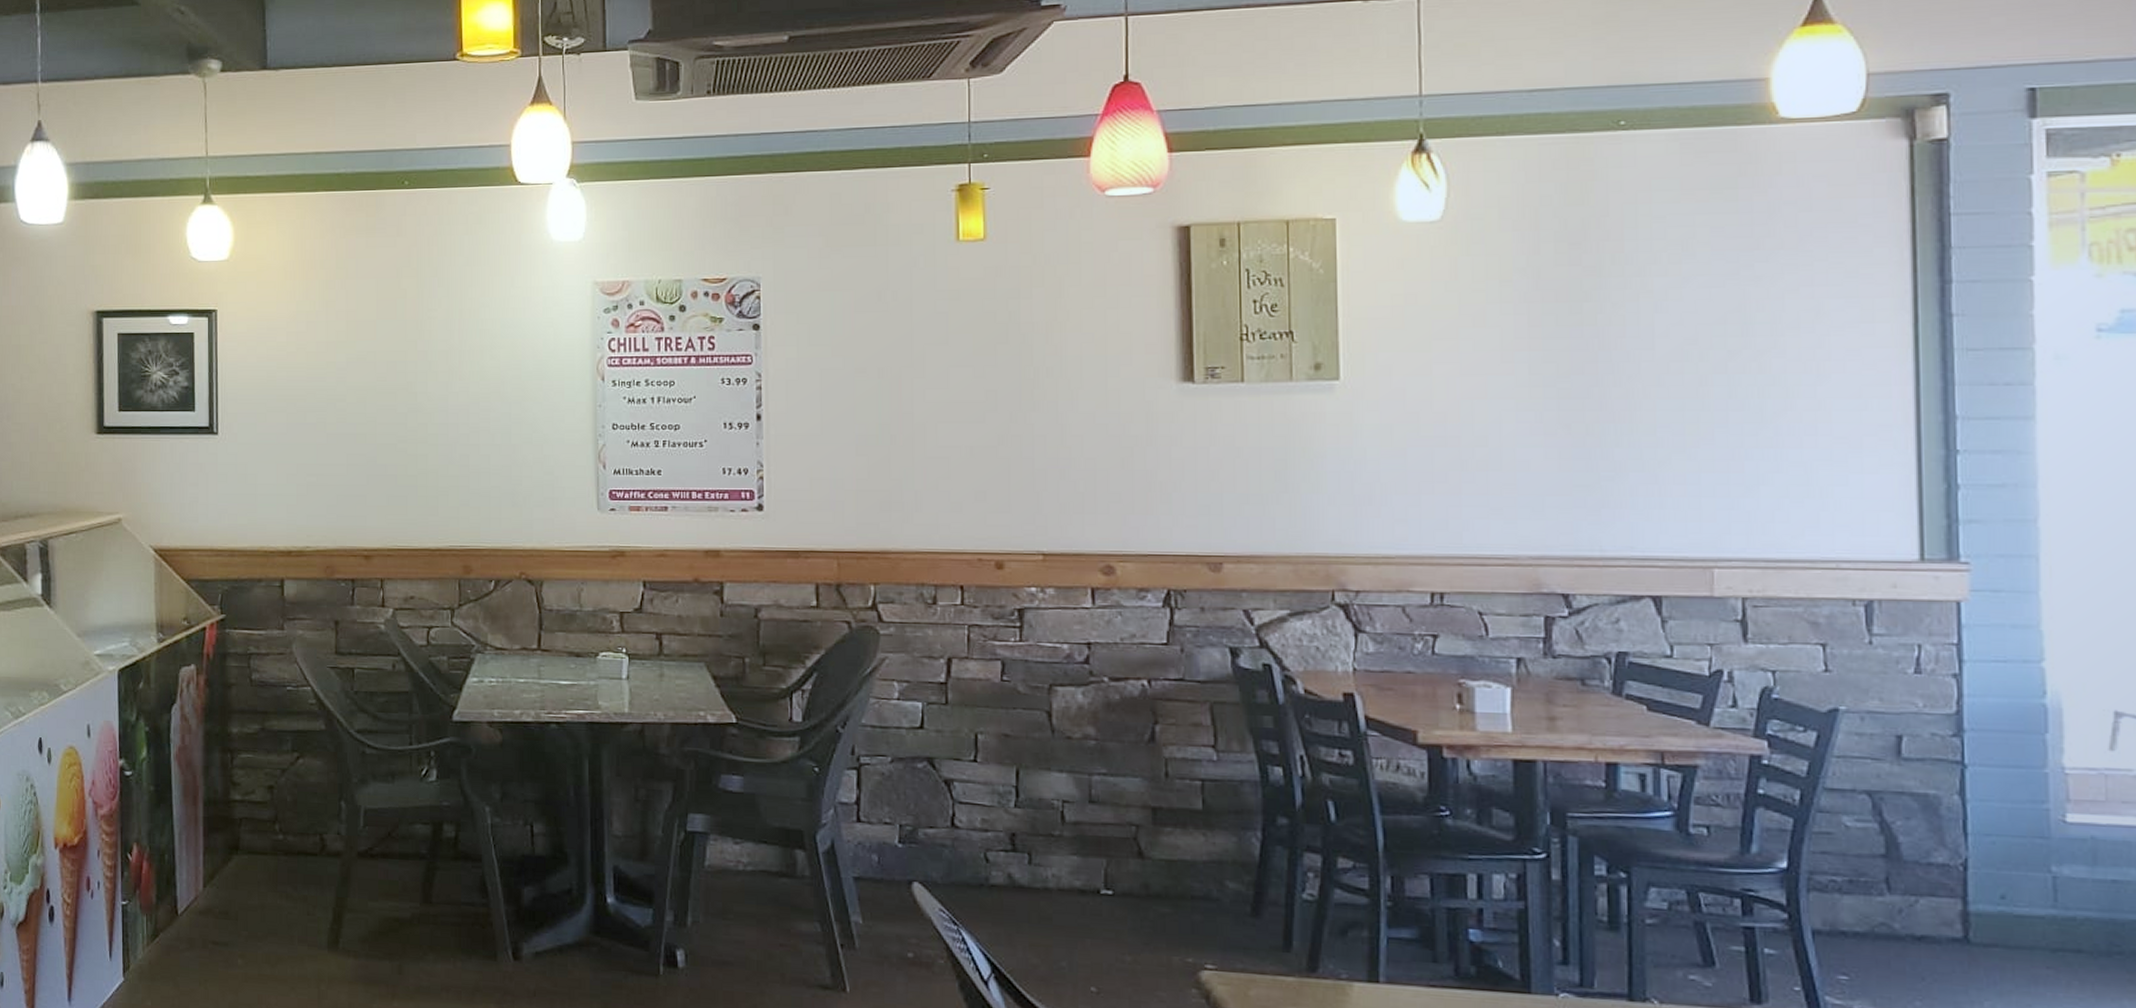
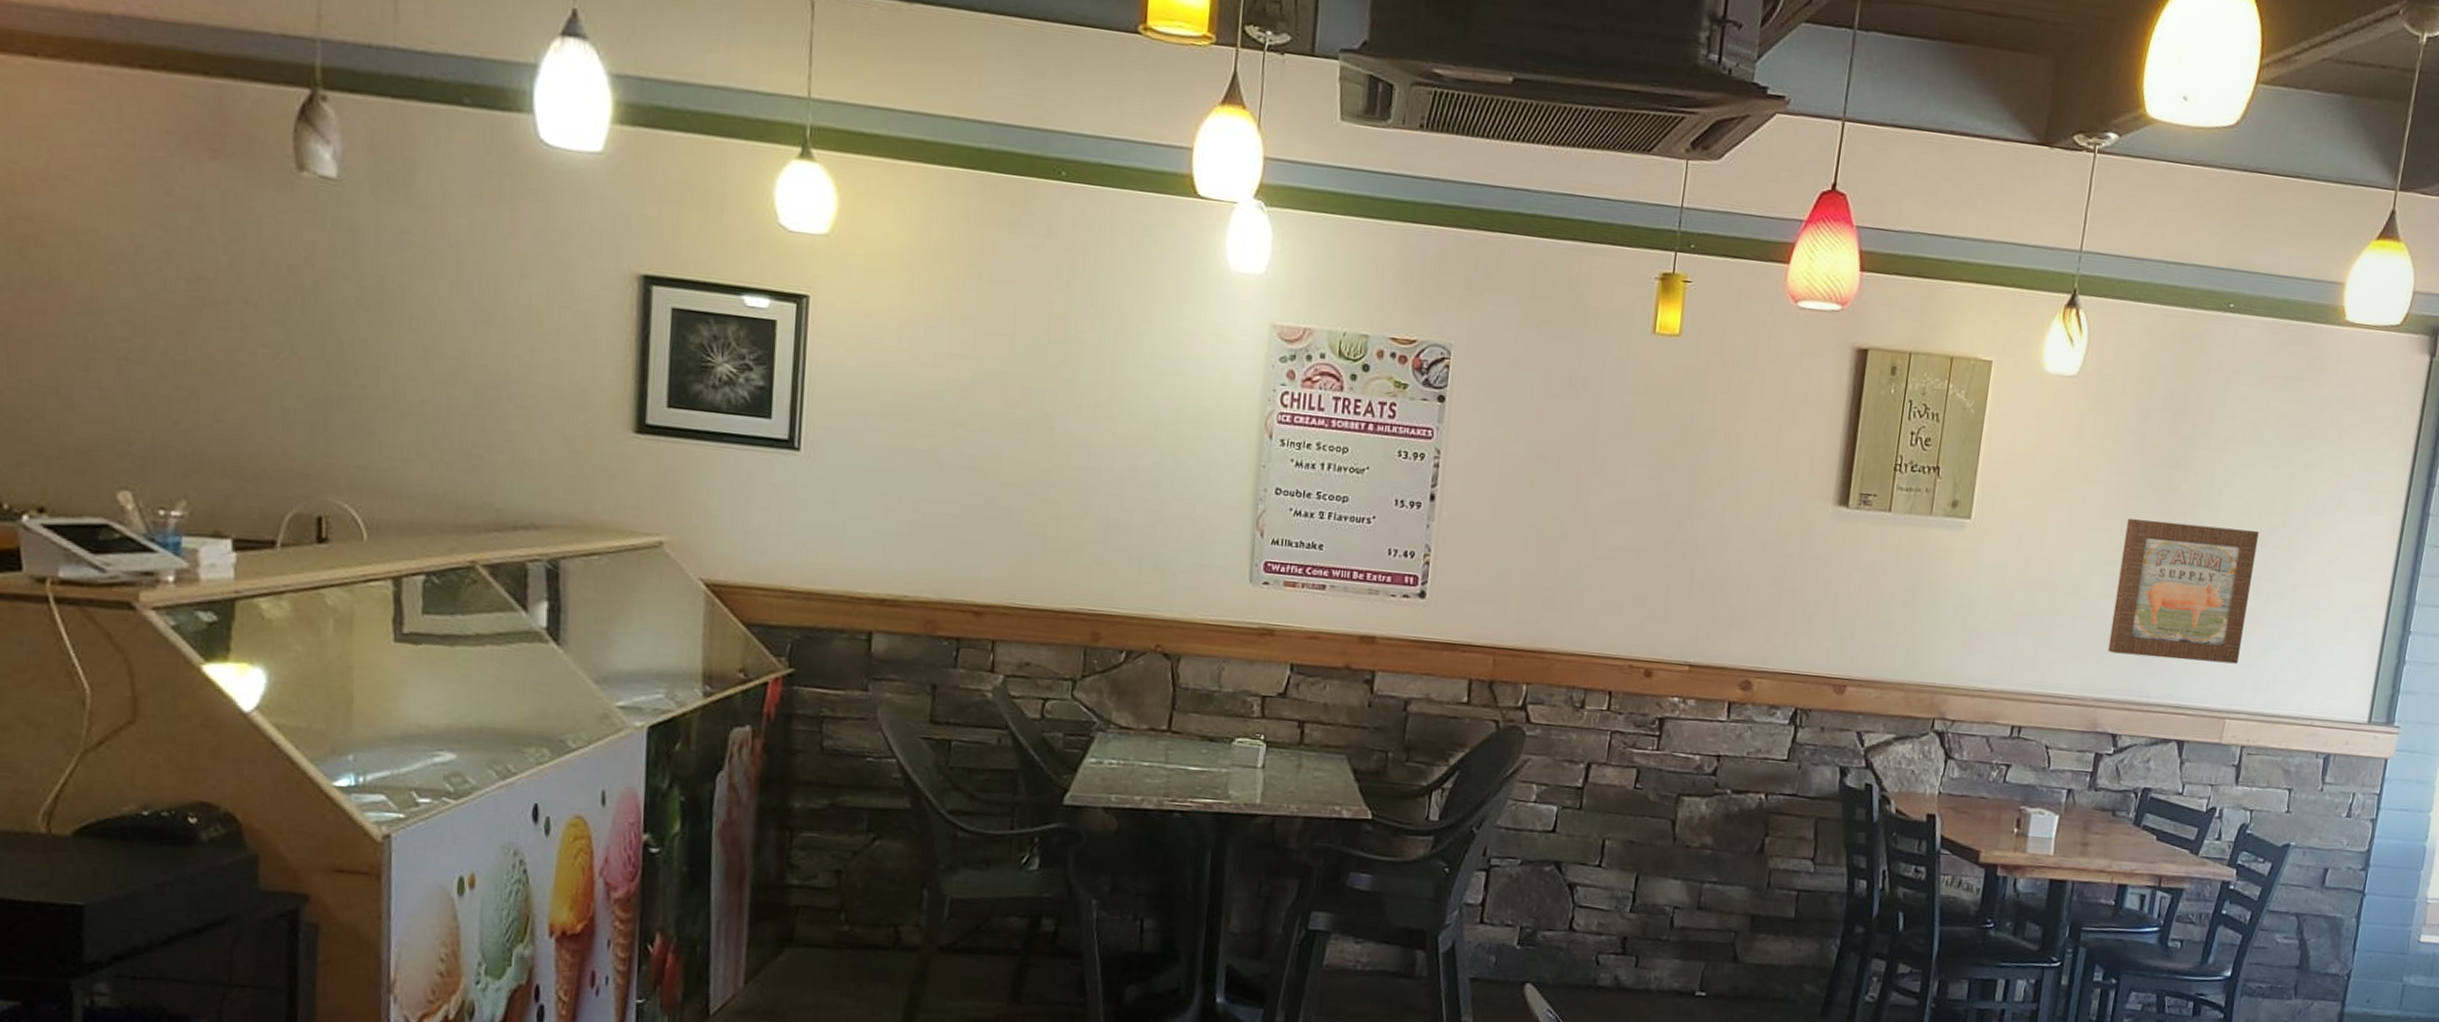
wall art: none [1535,358,1716,507] -> present [2108,519,2259,664]

